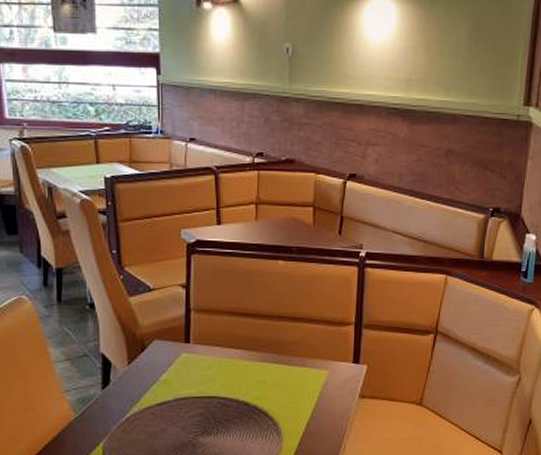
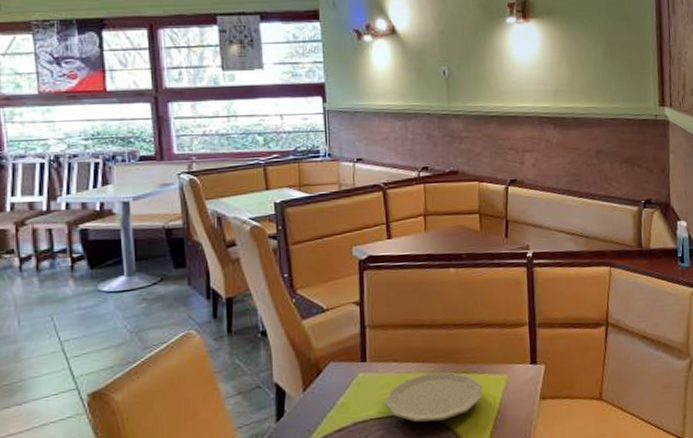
plate: none [205,361,302,406] -> present [384,371,483,423]

